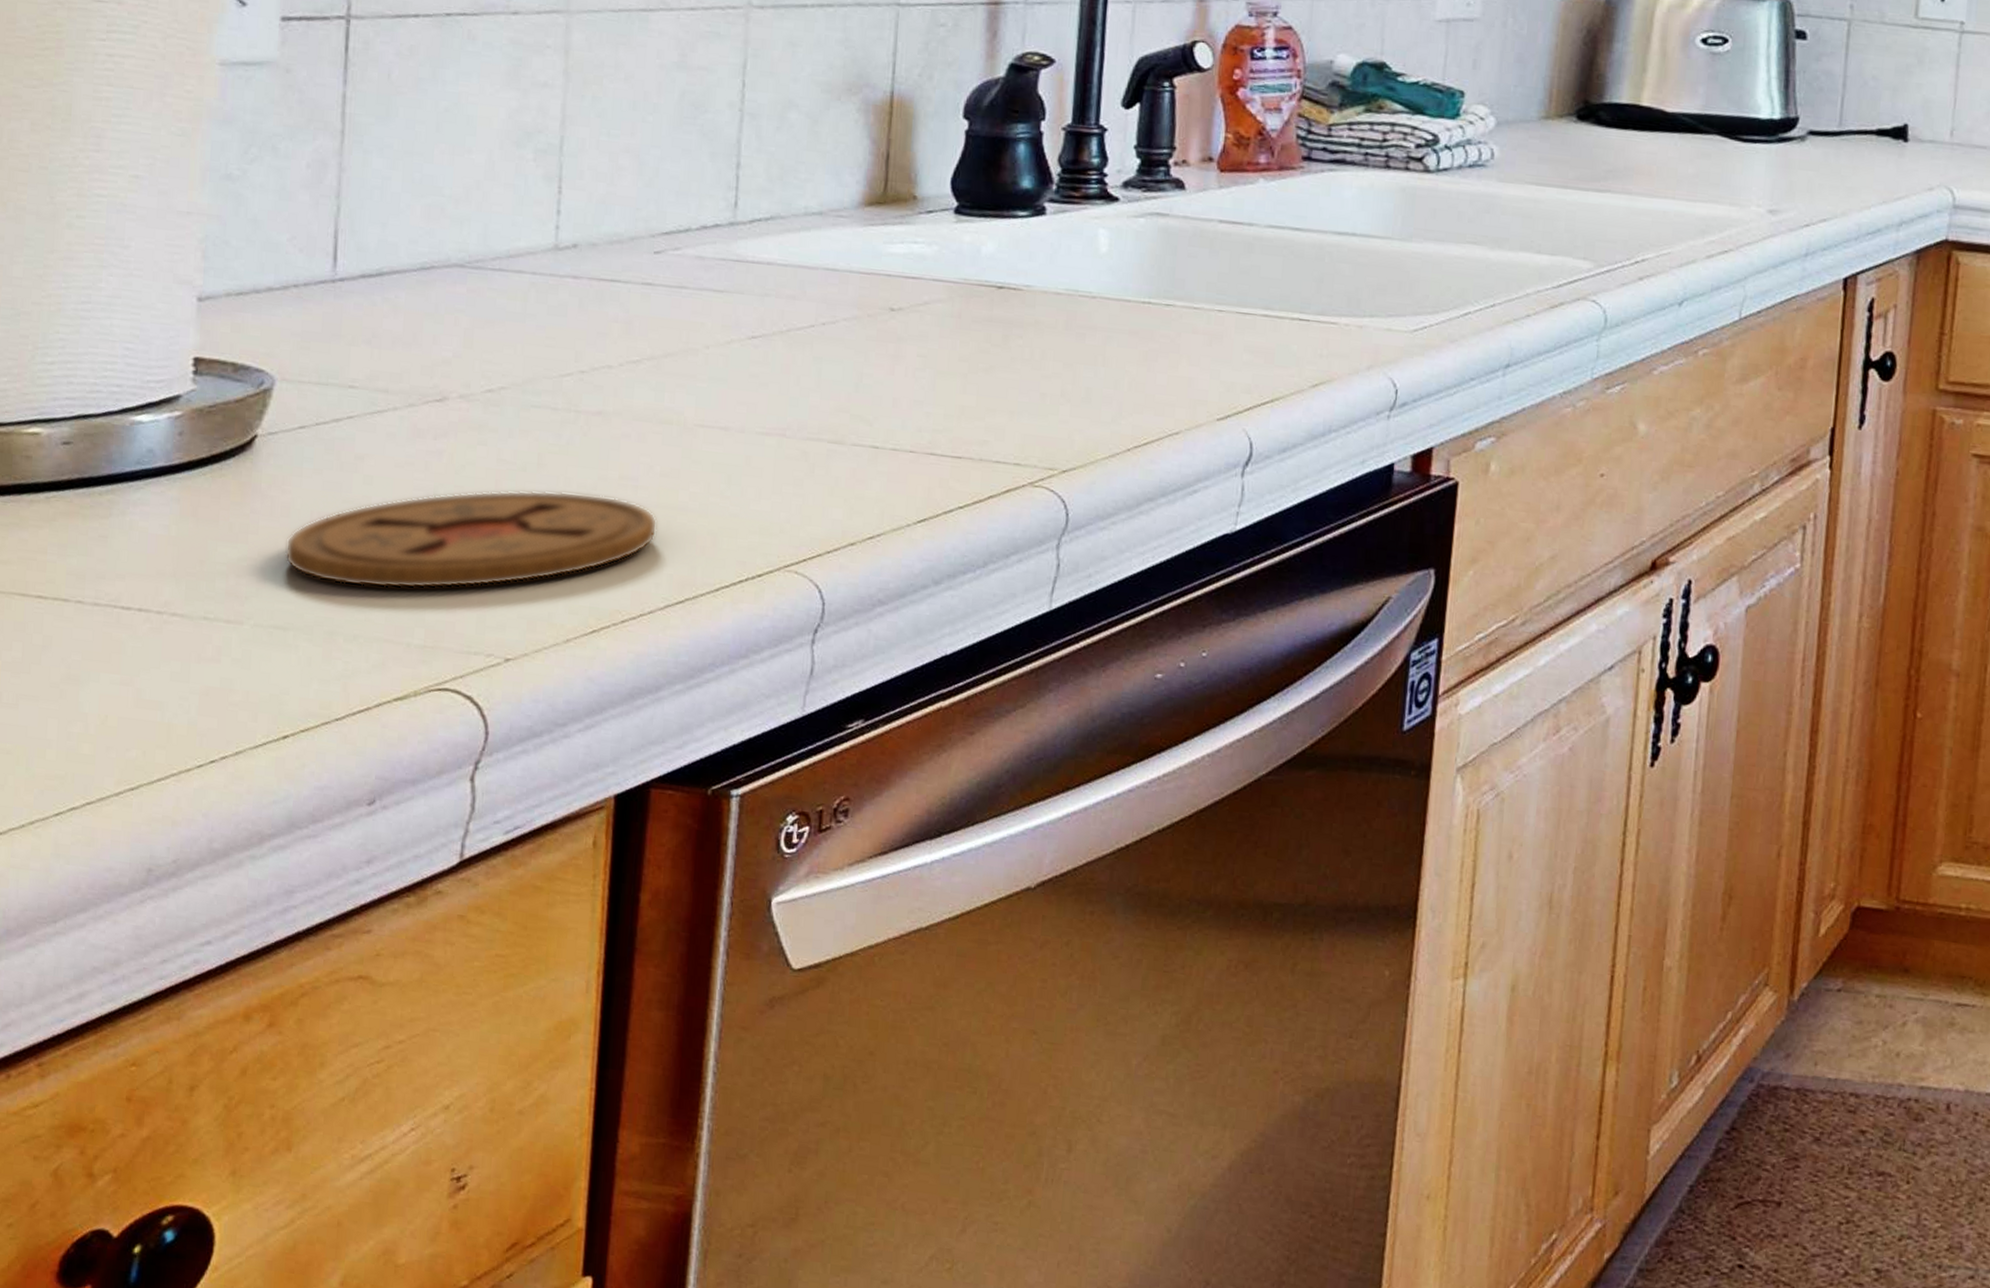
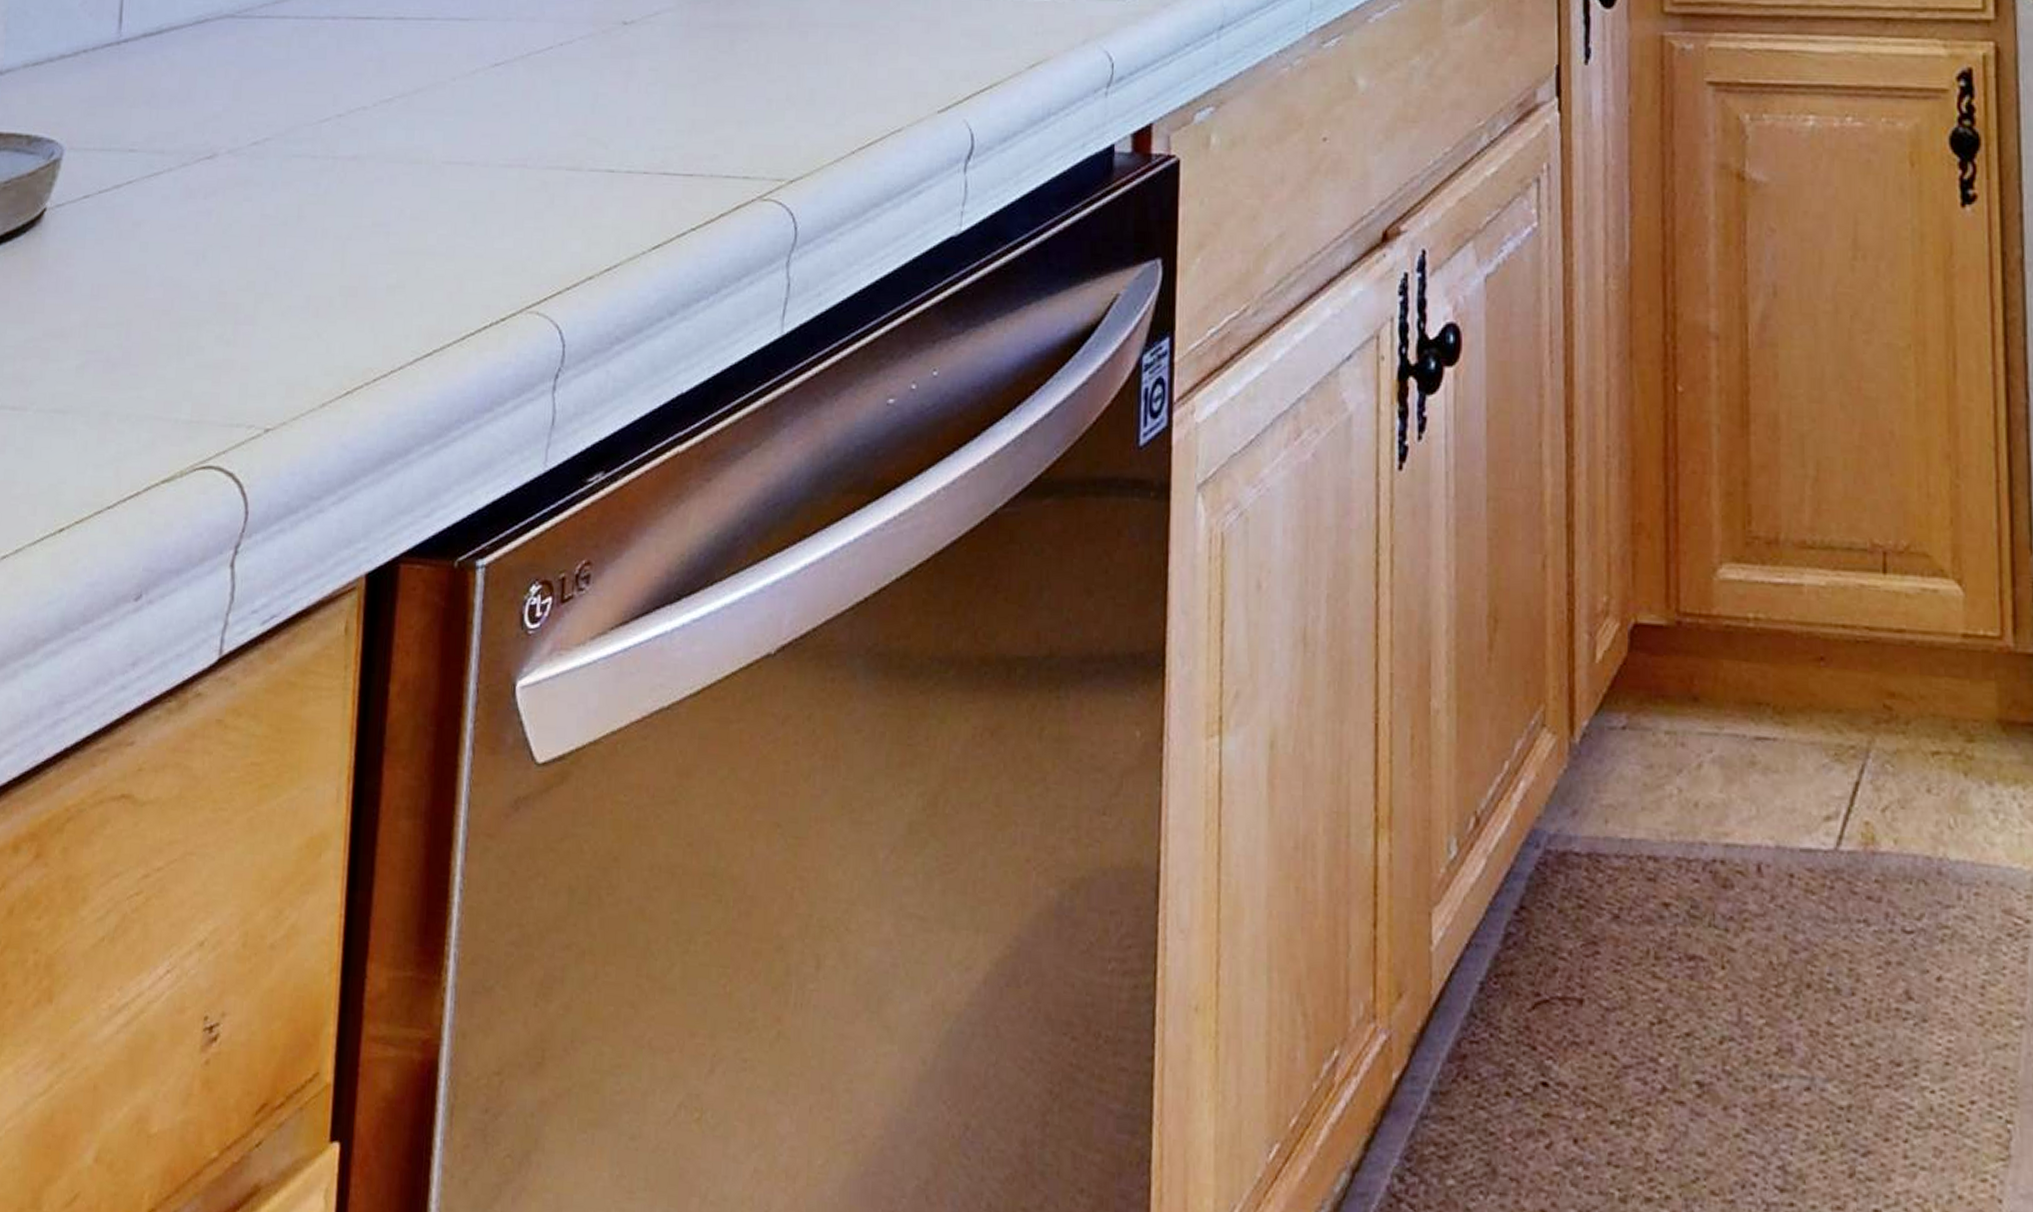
coaster: present [285,490,658,589] -> none [67,243,408,362]

